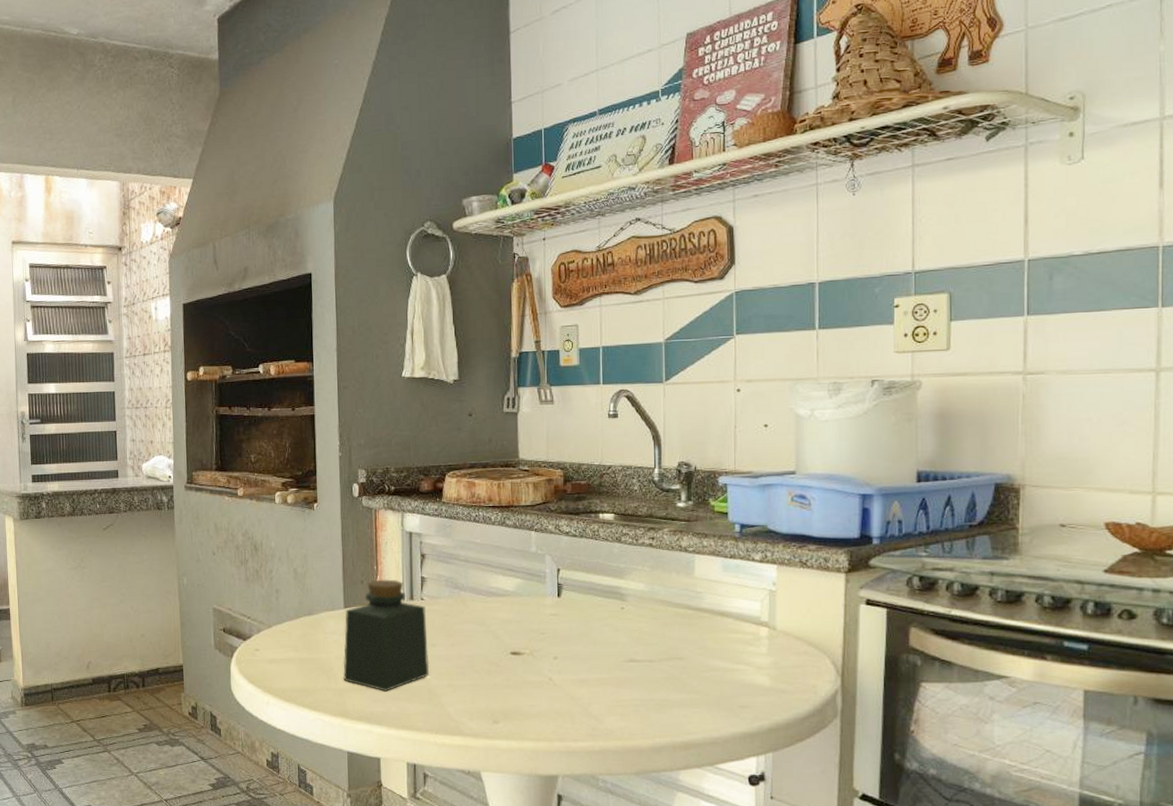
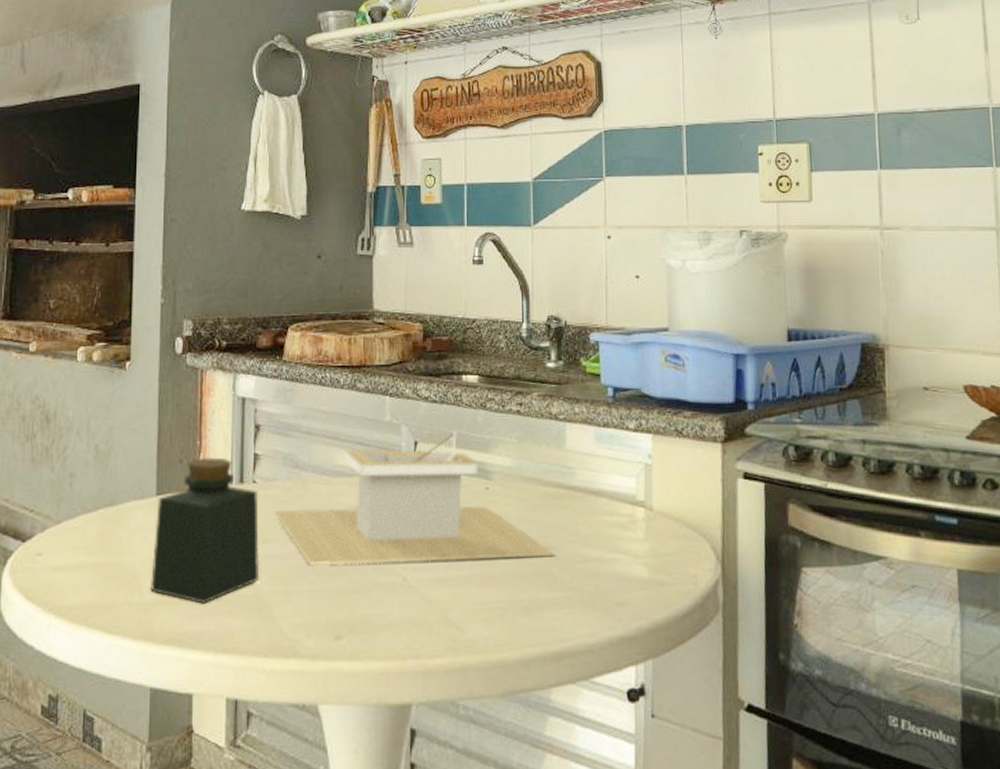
architectural model: none [439,561,684,666] -> present [273,431,555,565]

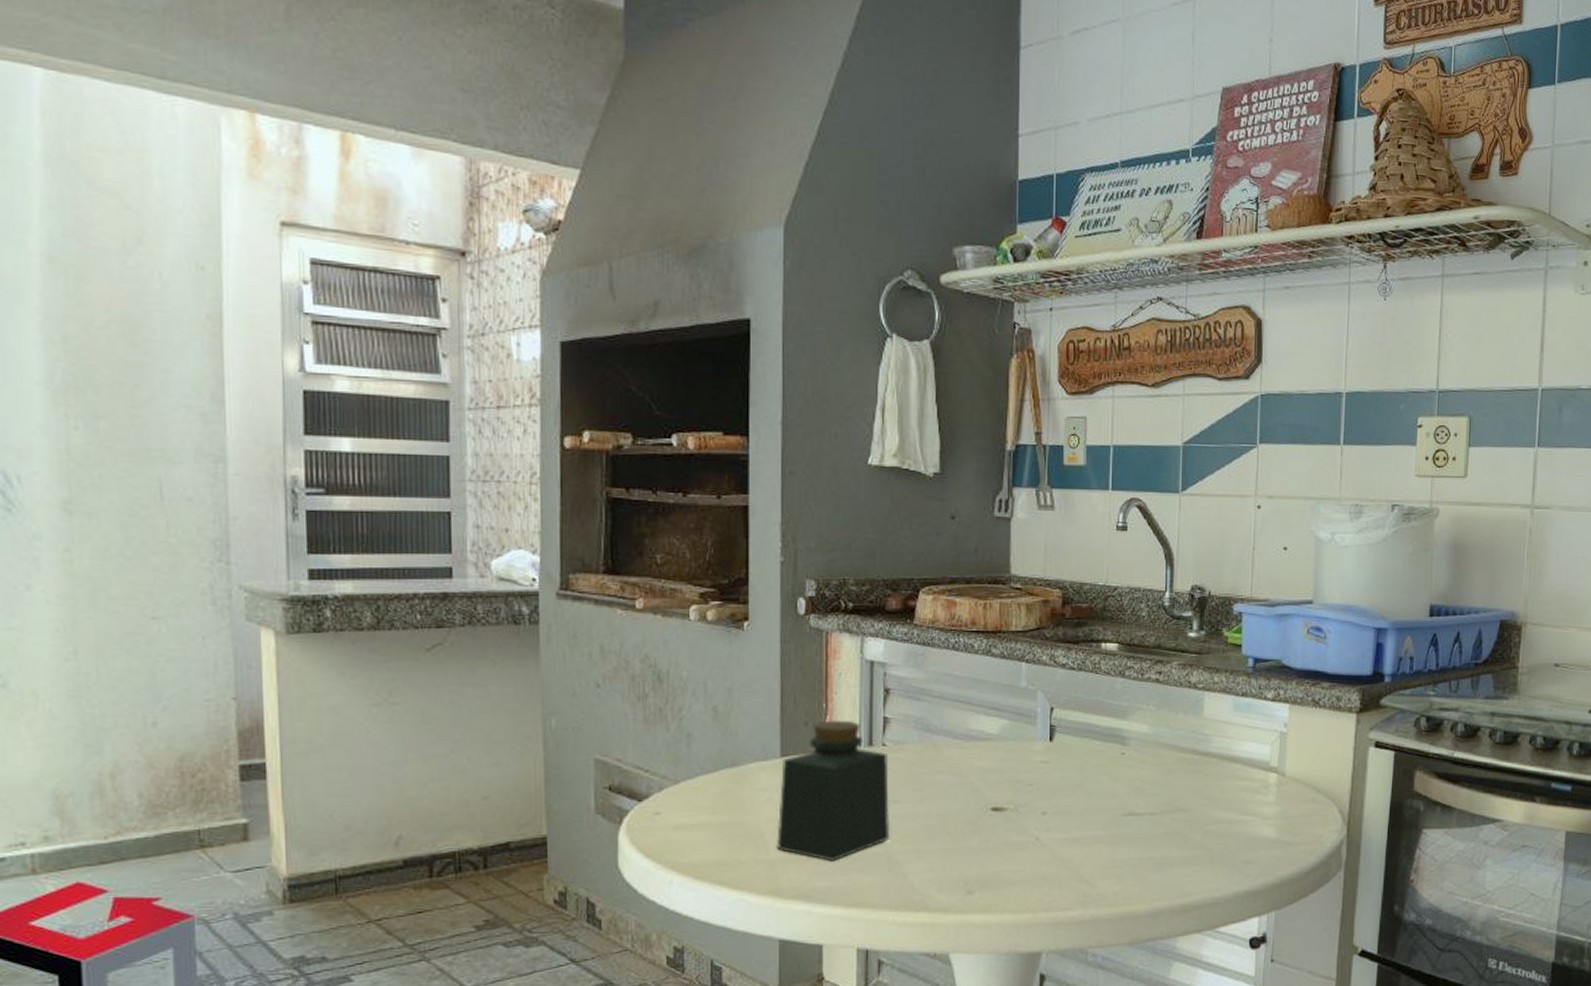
architectural model: present [273,431,555,565] -> none [904,698,1188,825]

